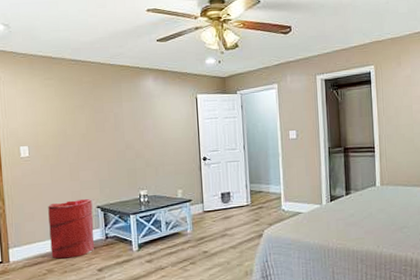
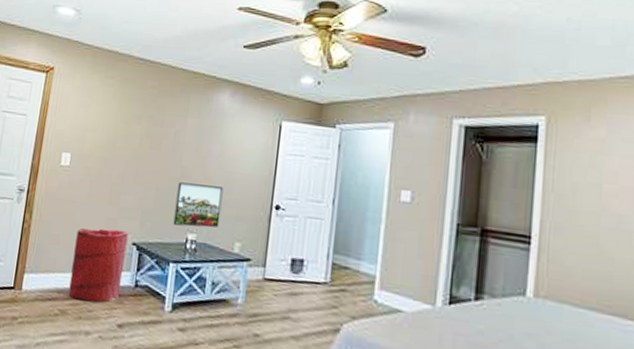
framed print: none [125,151,163,186] -> present [173,182,224,228]

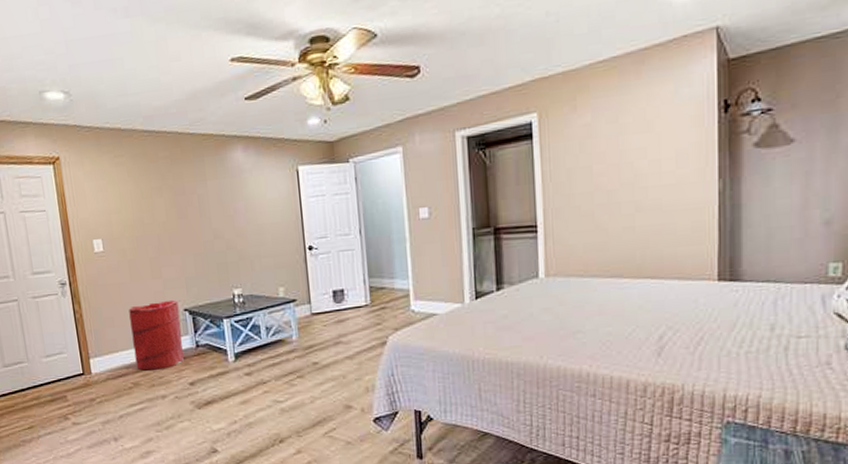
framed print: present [173,182,224,228] -> none [213,240,261,284]

